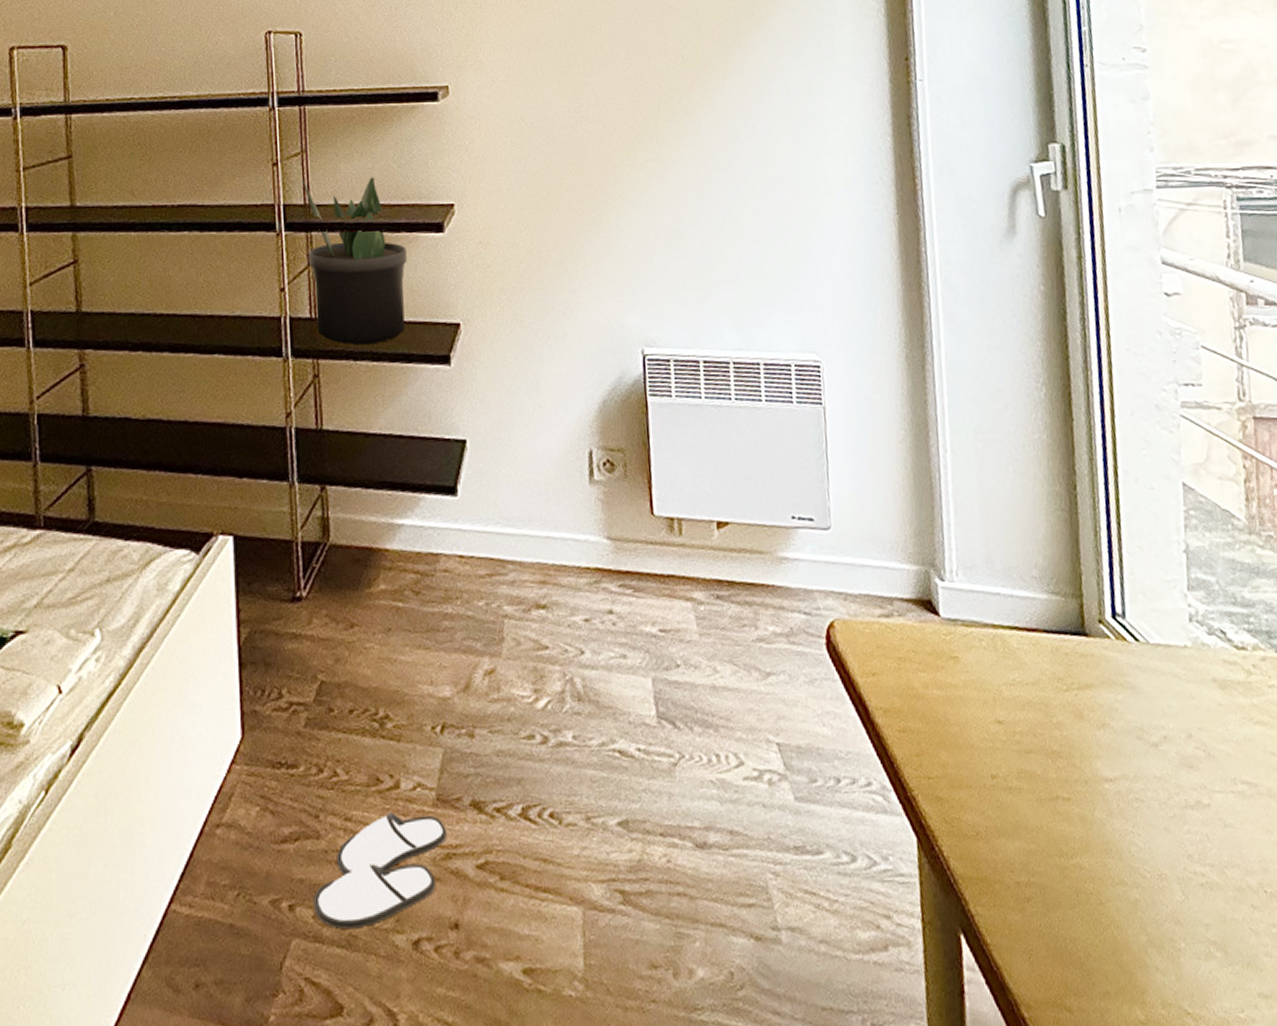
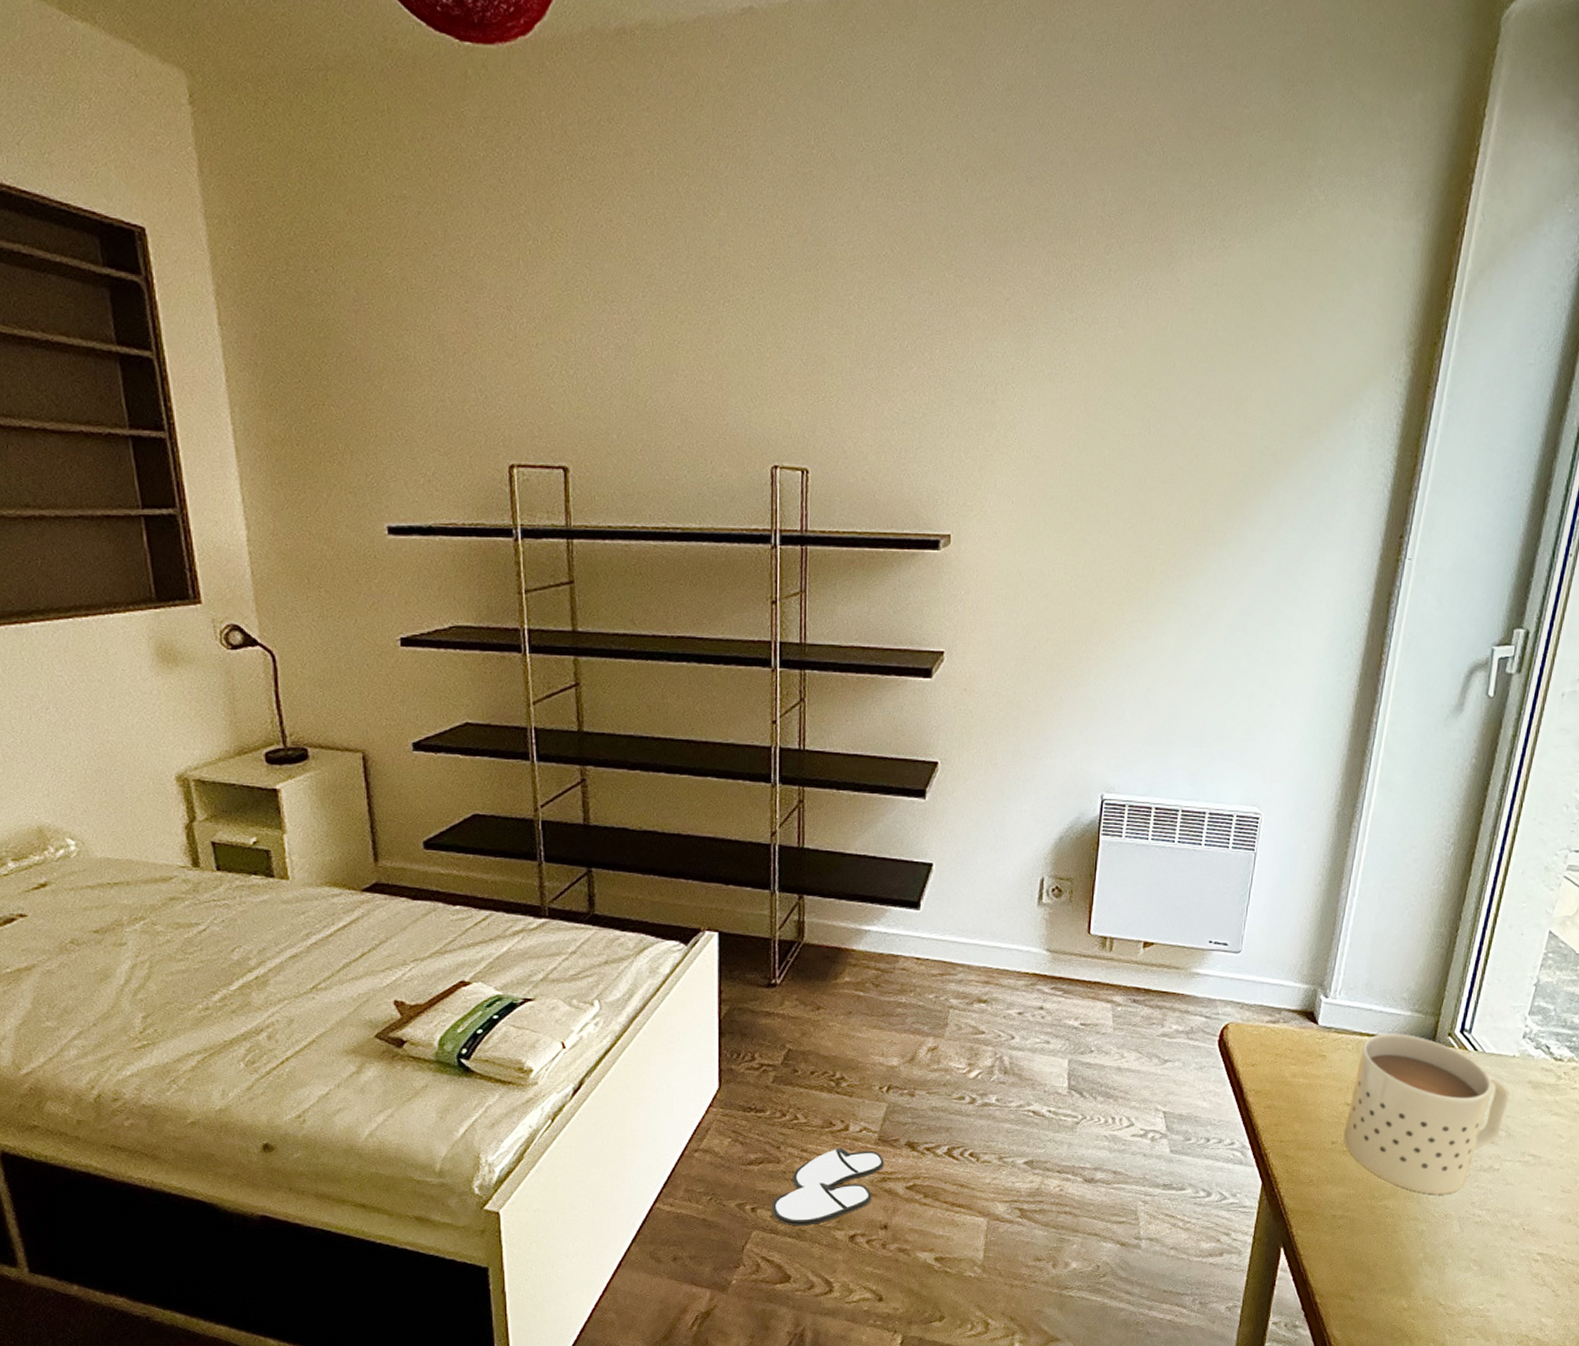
planter: present [303,177,407,345] -> none [800,619,894,777]
mug: none [999,623,1197,846] -> present [1344,1033,1509,1195]

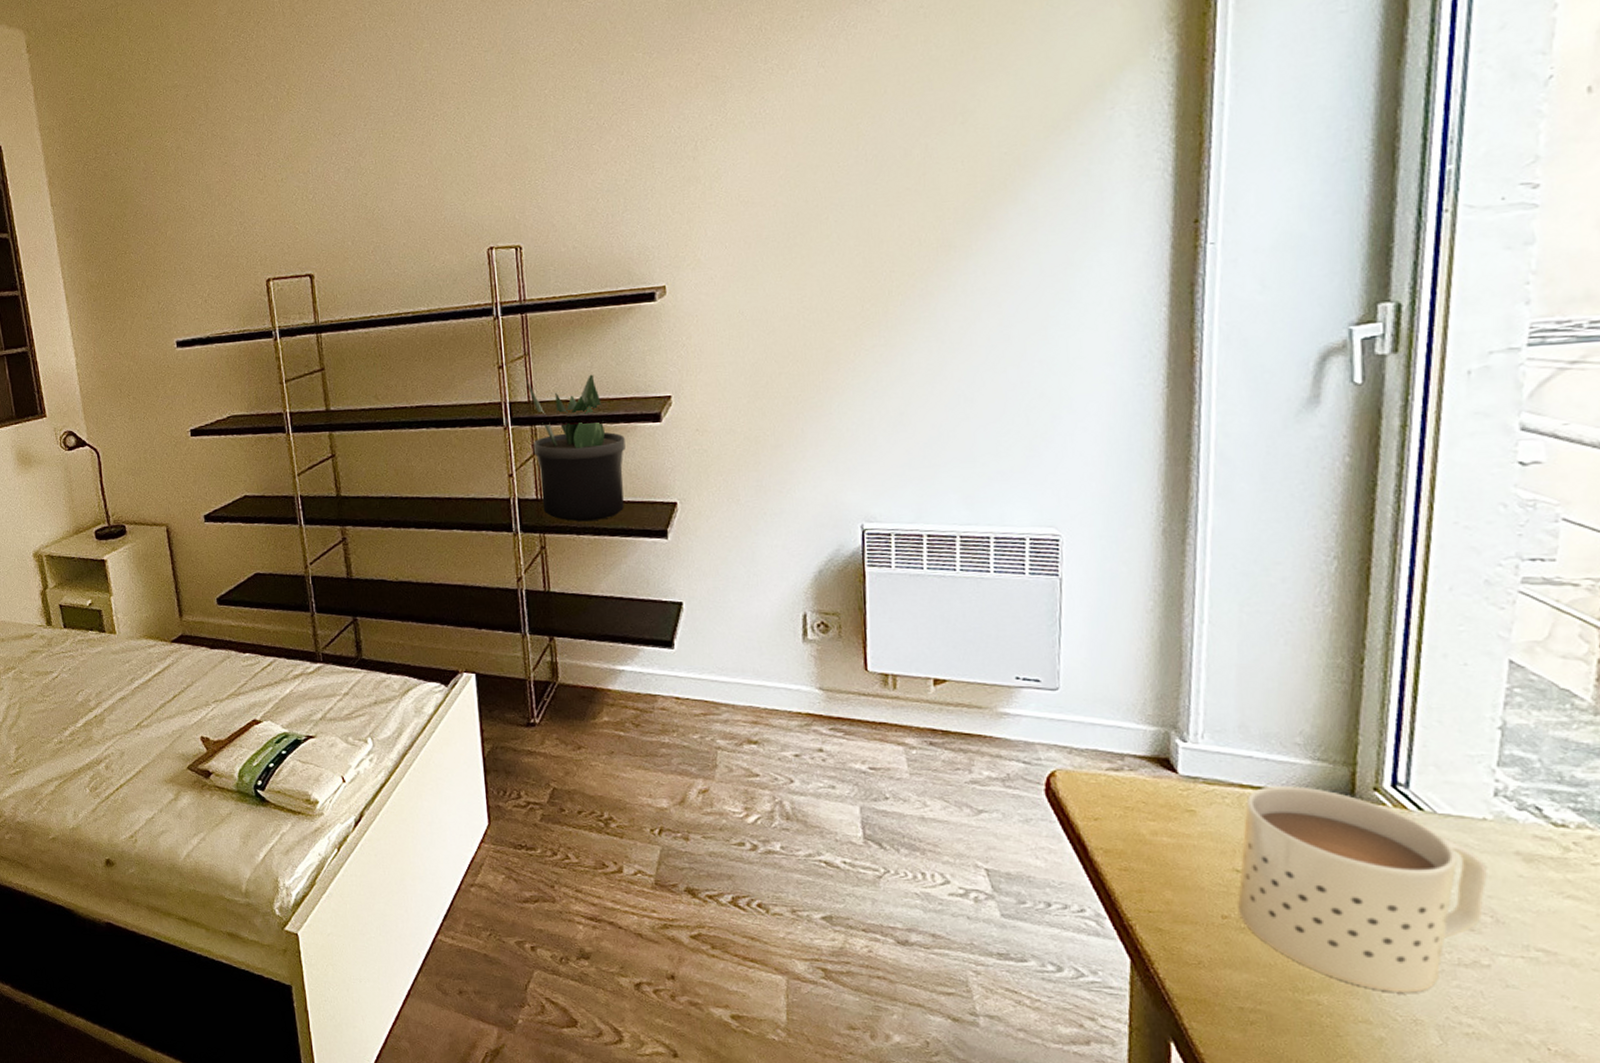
slippers: present [771,1147,884,1226] -> none [551,890,664,970]
planter: none [800,619,894,777] -> present [526,374,626,522]

